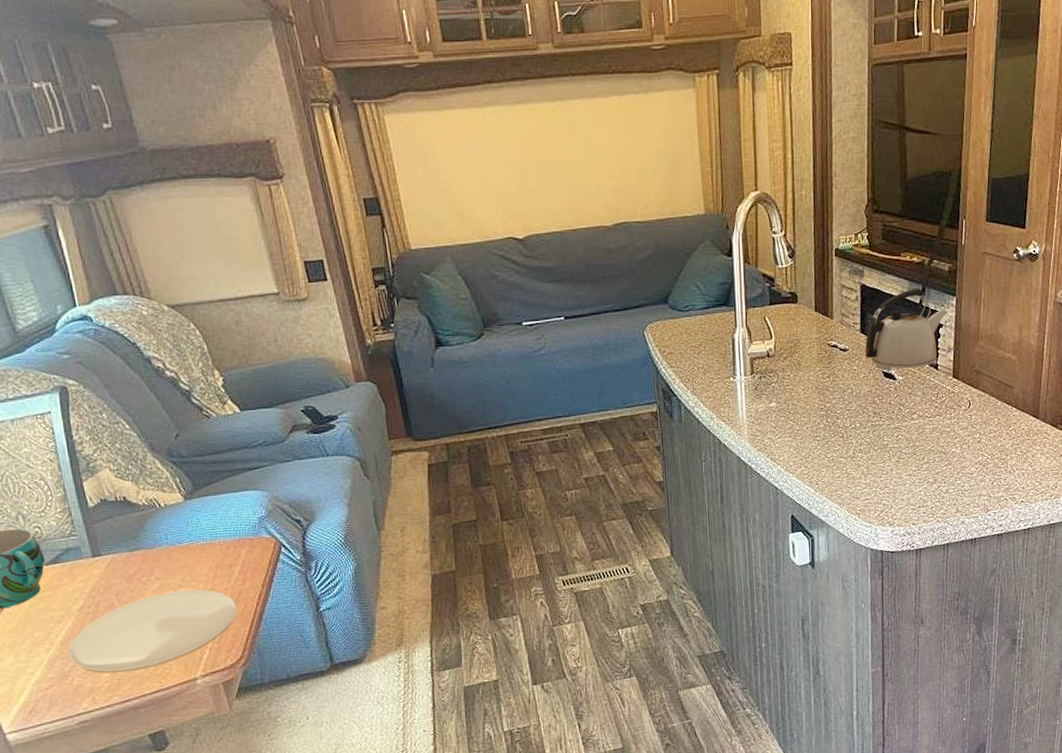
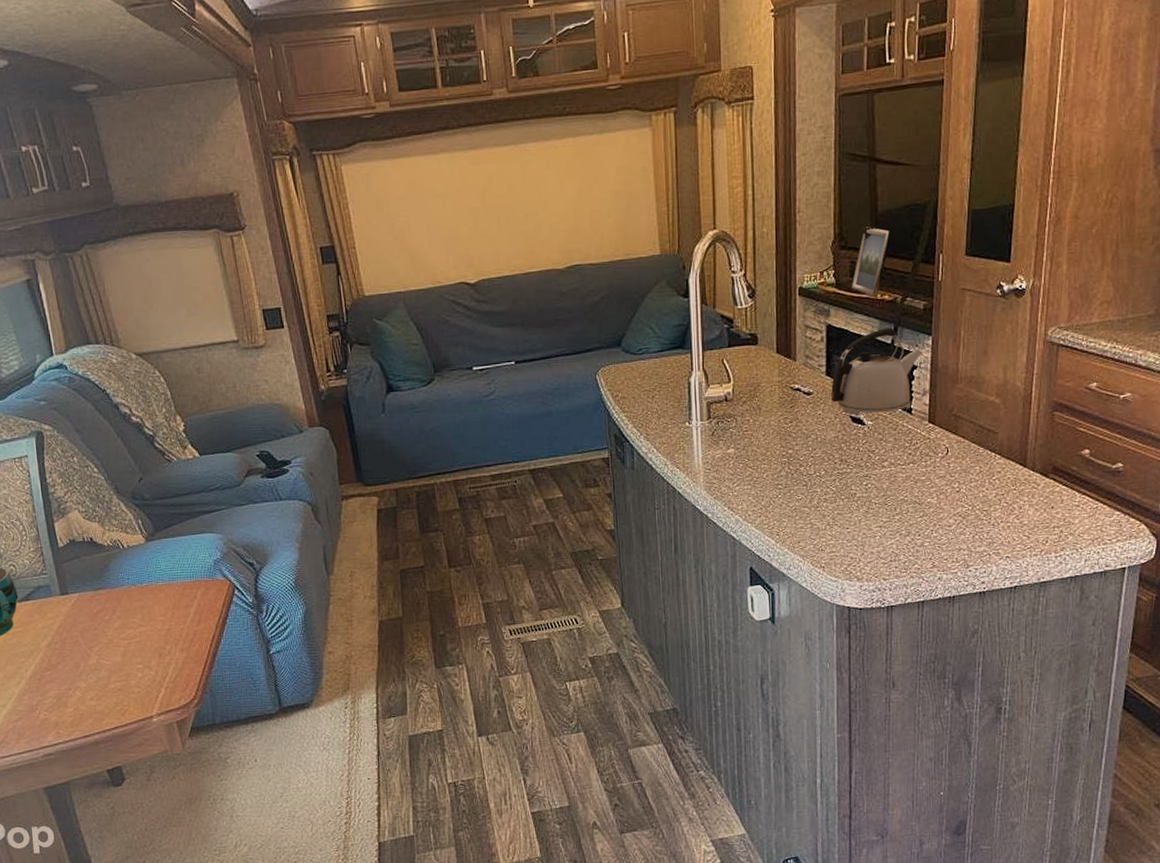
plate: present [68,589,237,674] -> none [36,629,191,709]
picture frame: none [883,192,920,260] -> present [851,227,892,298]

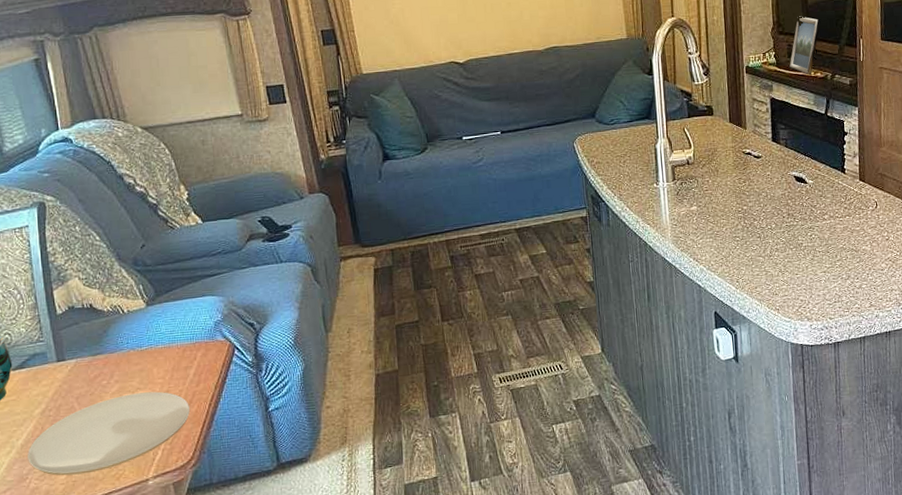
plate: none [36,629,191,709] -> present [27,391,190,476]
kettle: present [831,327,923,416] -> none [777,99,851,176]

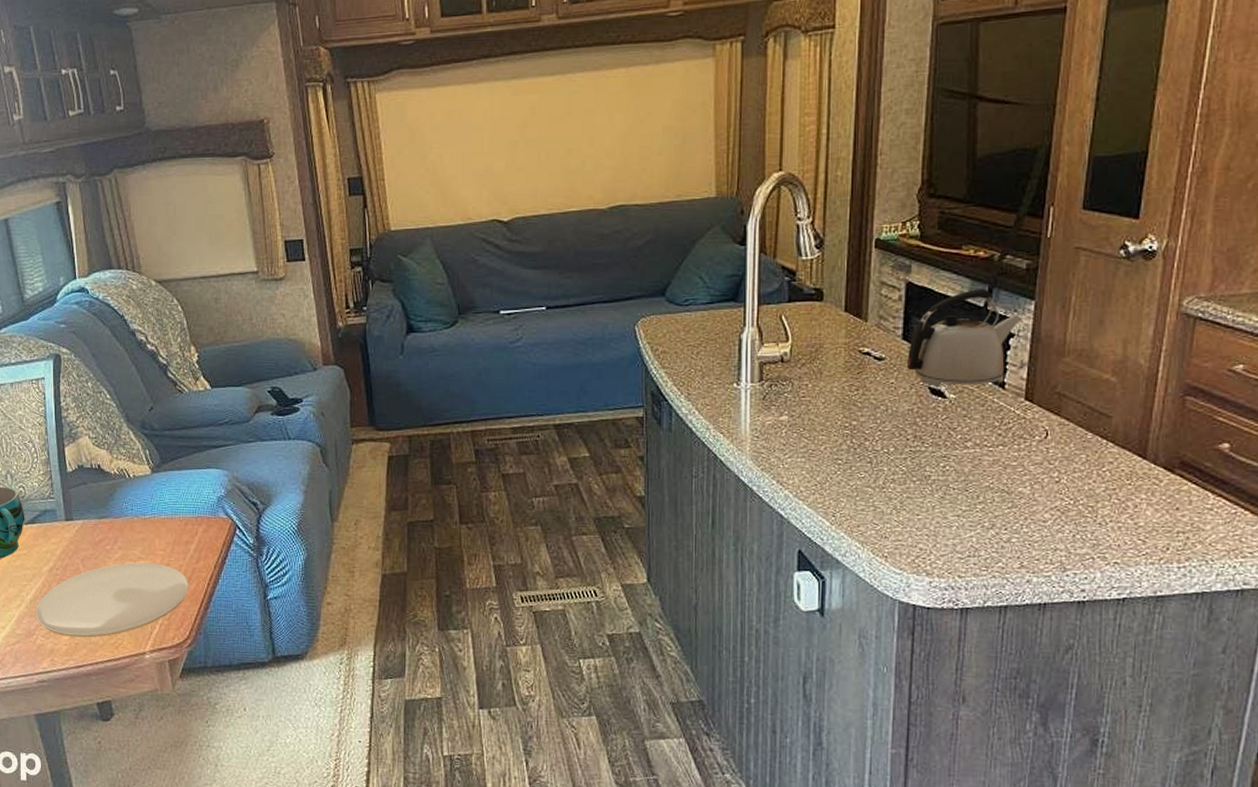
kettle: none [777,99,851,176] -> present [907,287,1023,387]
picture frame: present [789,16,821,75] -> none [939,173,993,254]

